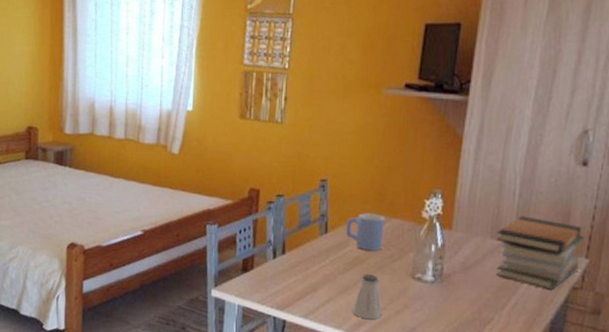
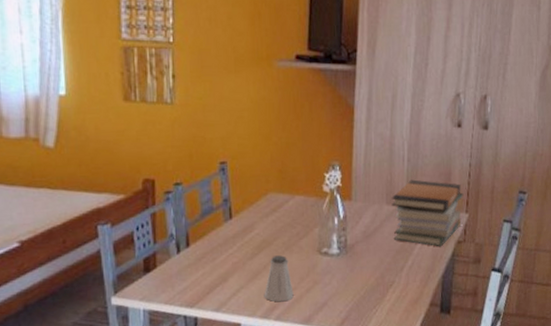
mug: present [345,213,386,251] -> none [250,192,289,231]

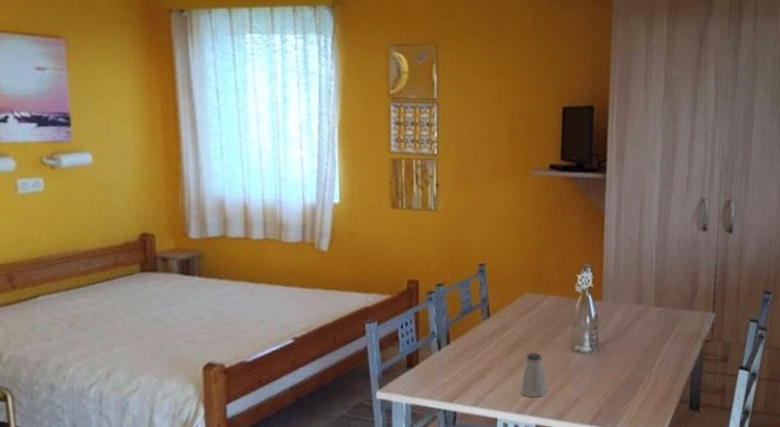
book stack: present [391,179,464,246] -> none [640,280,710,345]

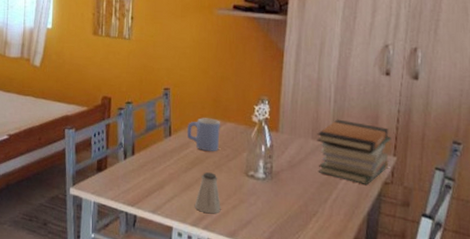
mug: none [506,293,543,330] -> present [186,118,221,151]
book stack: none [640,280,710,345] -> present [317,119,392,184]

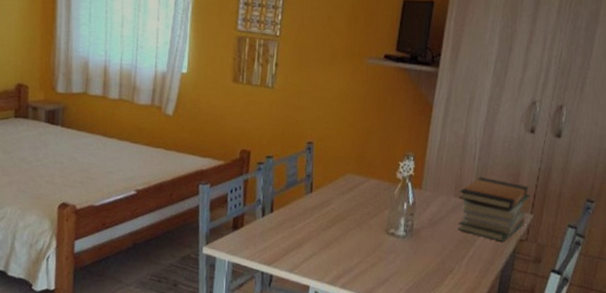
mug: present [186,118,221,151] -> none [328,174,365,209]
saltshaker: present [194,172,221,214] -> none [332,230,360,272]

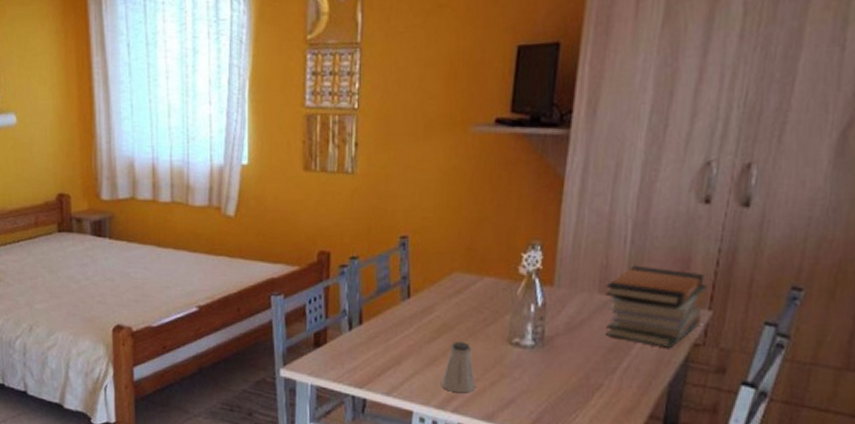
saltshaker: none [332,230,360,272] -> present [440,342,476,393]

